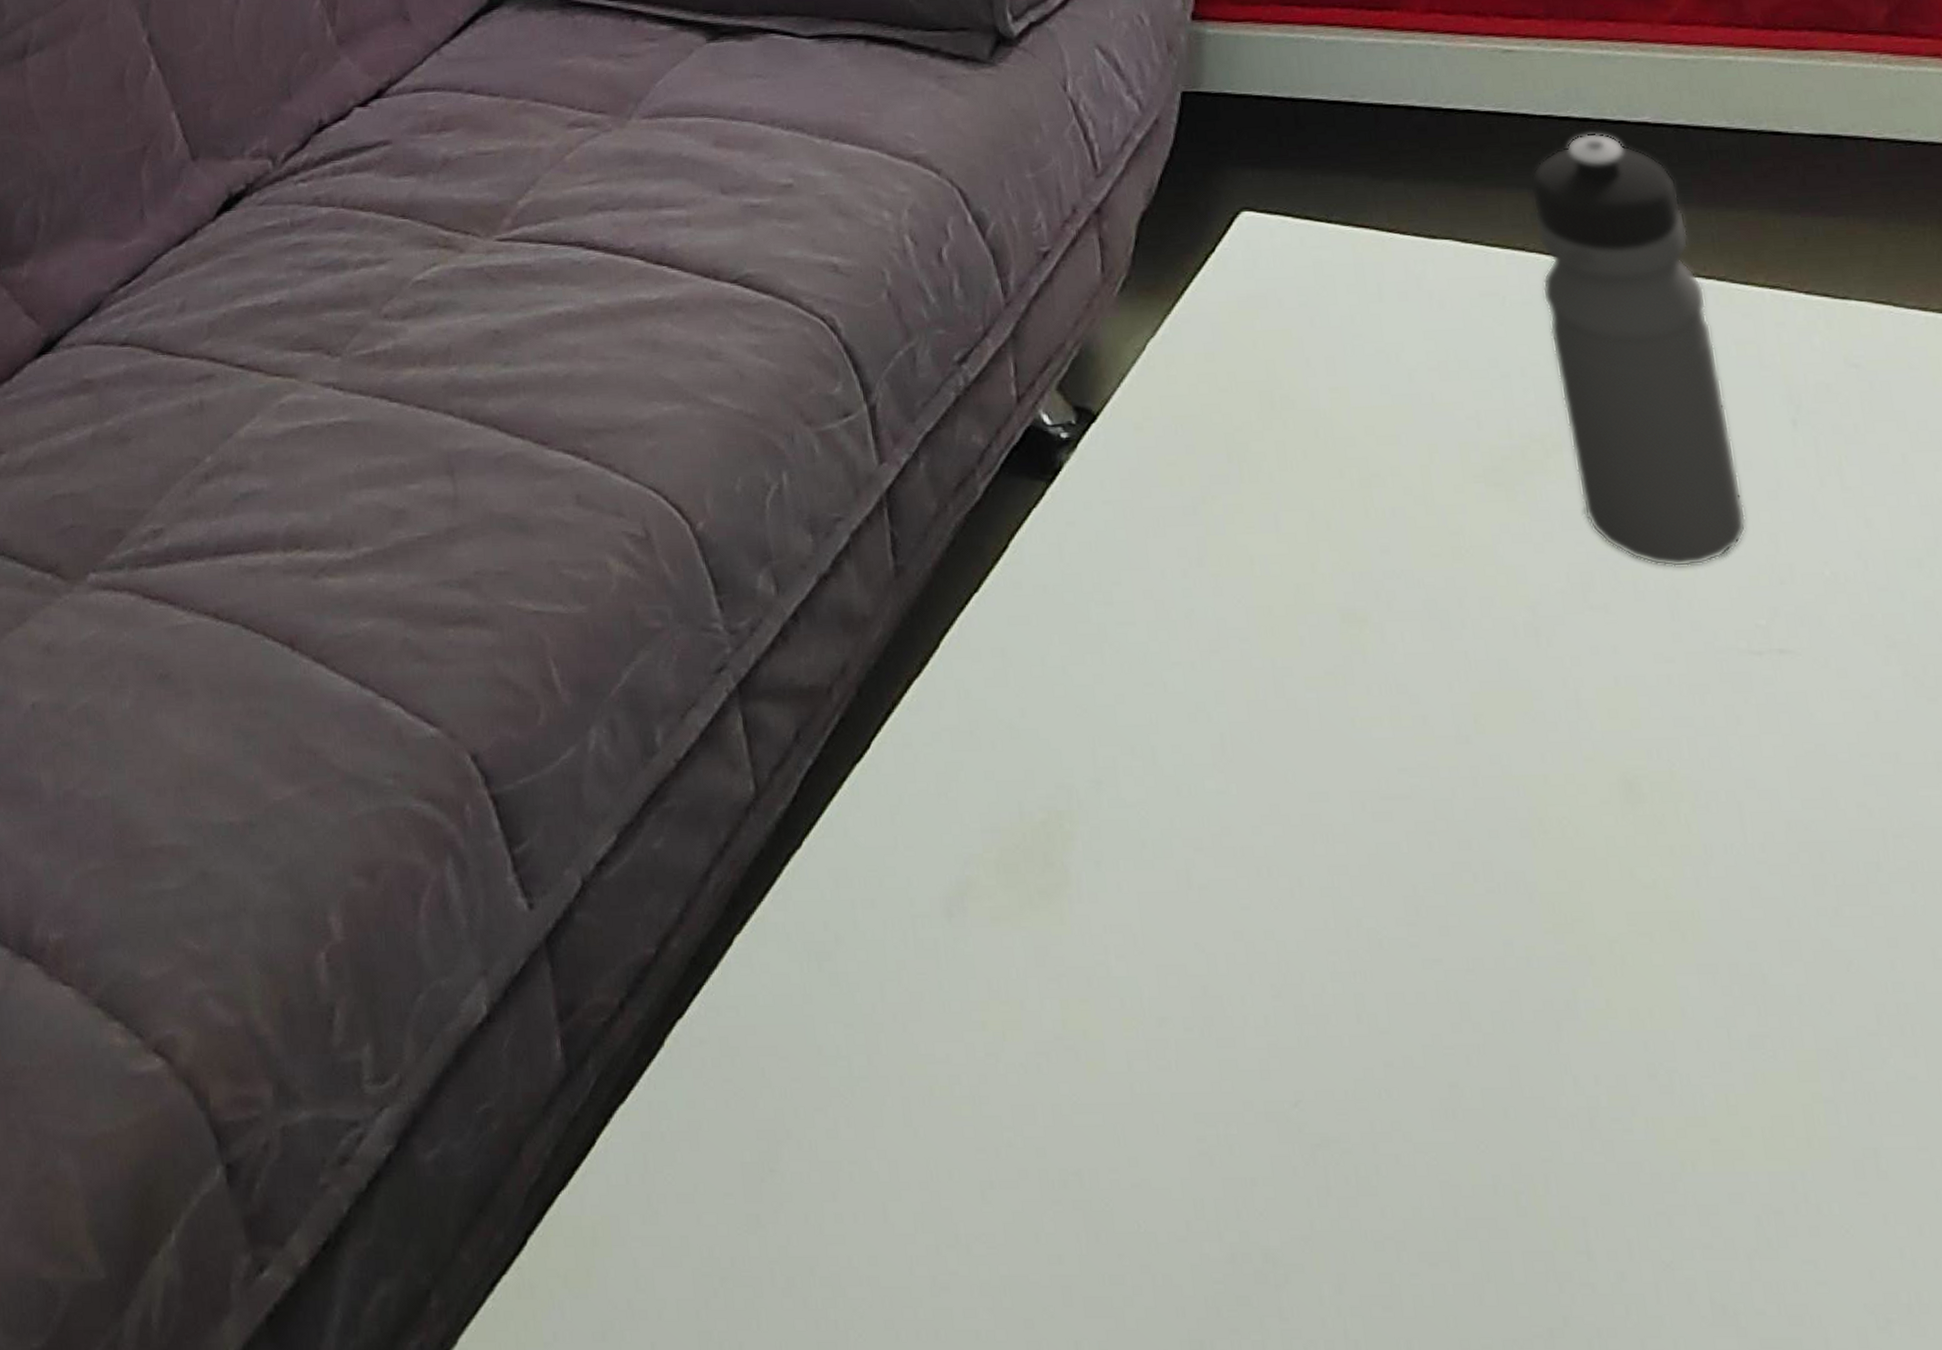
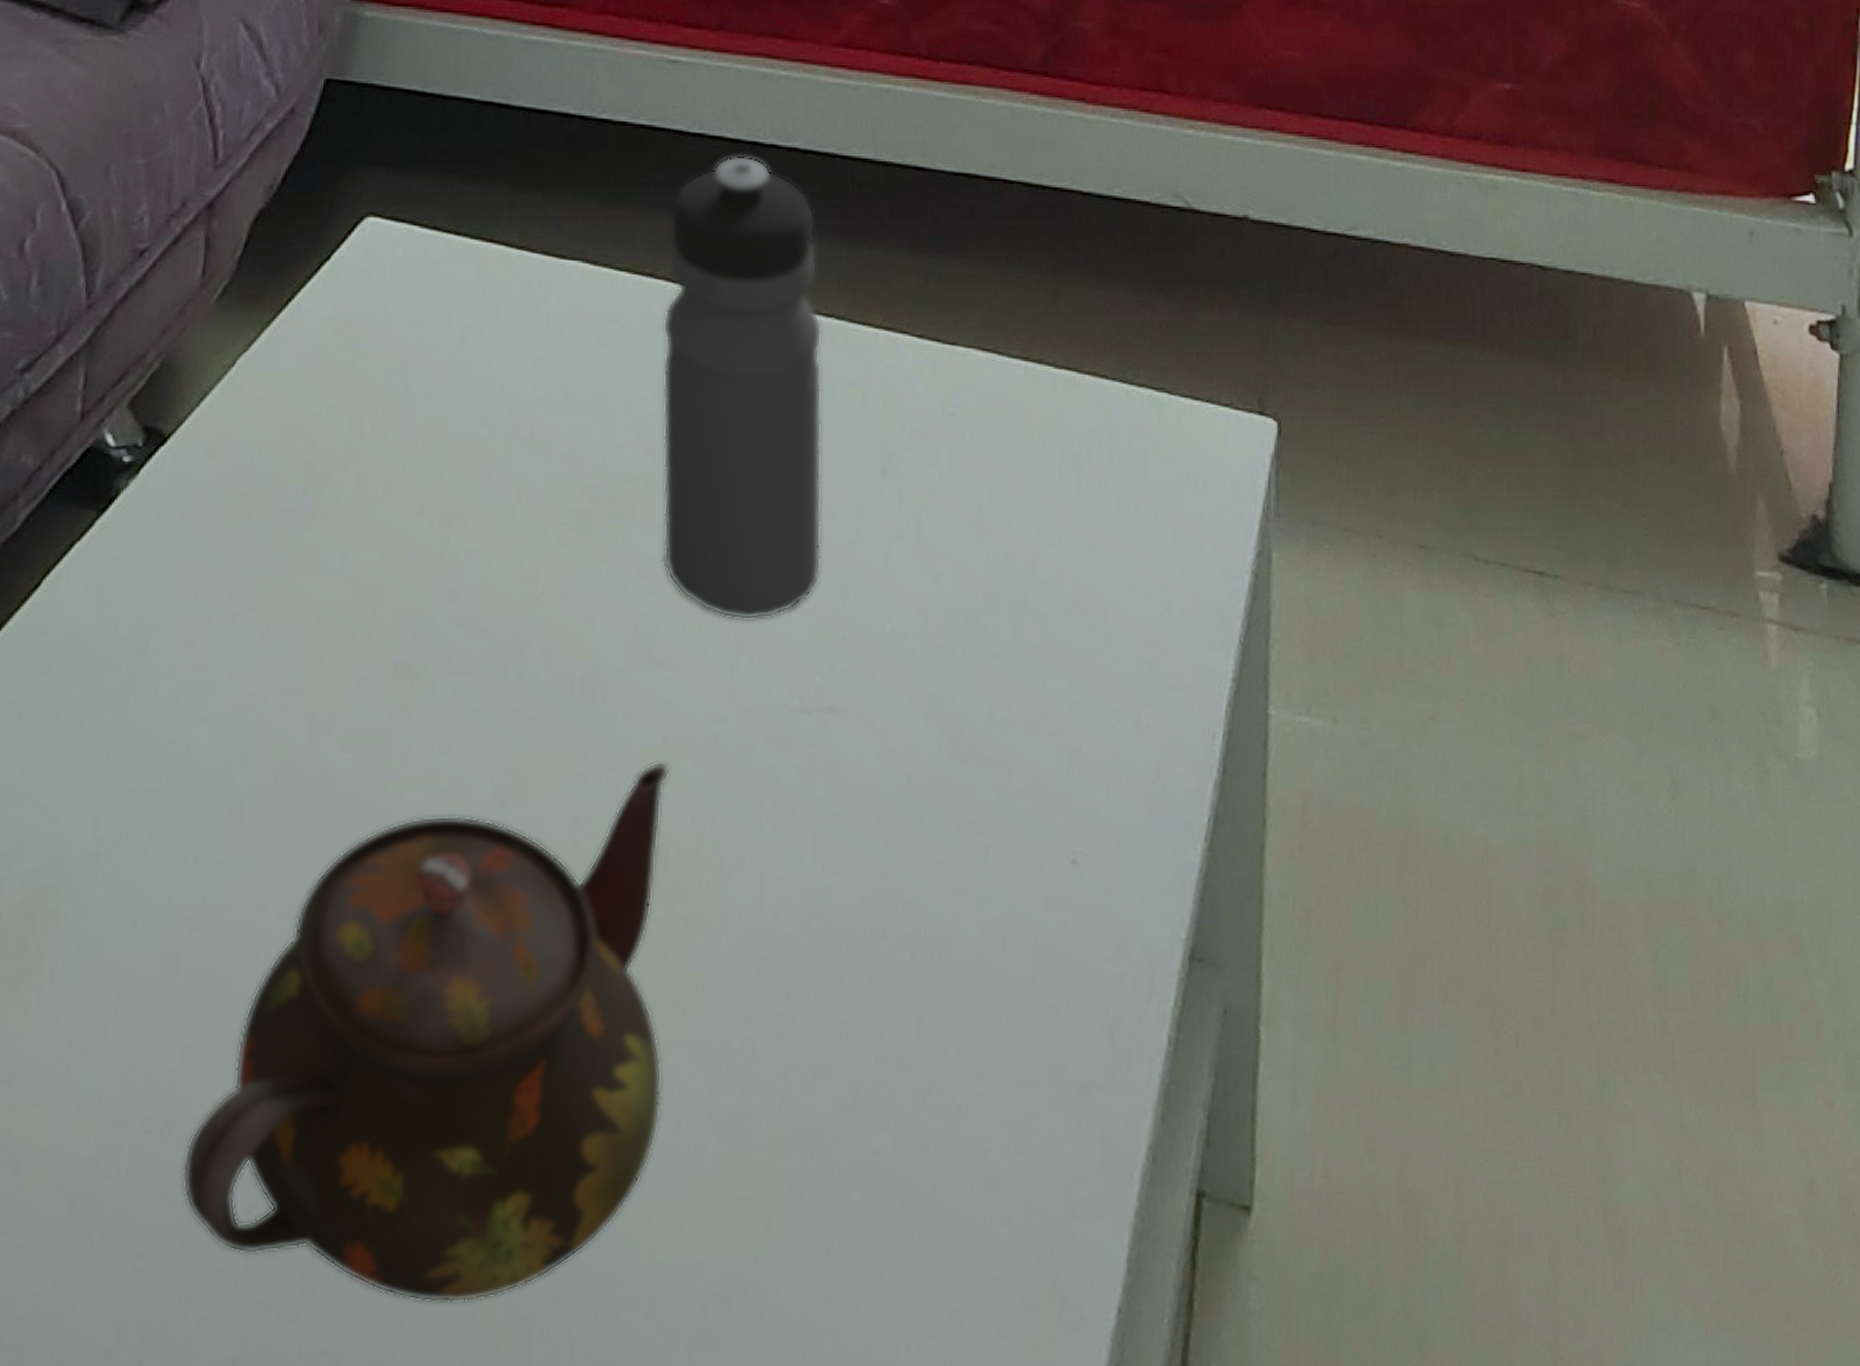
teapot: none [1226,700,1679,1199] -> present [182,761,670,1304]

